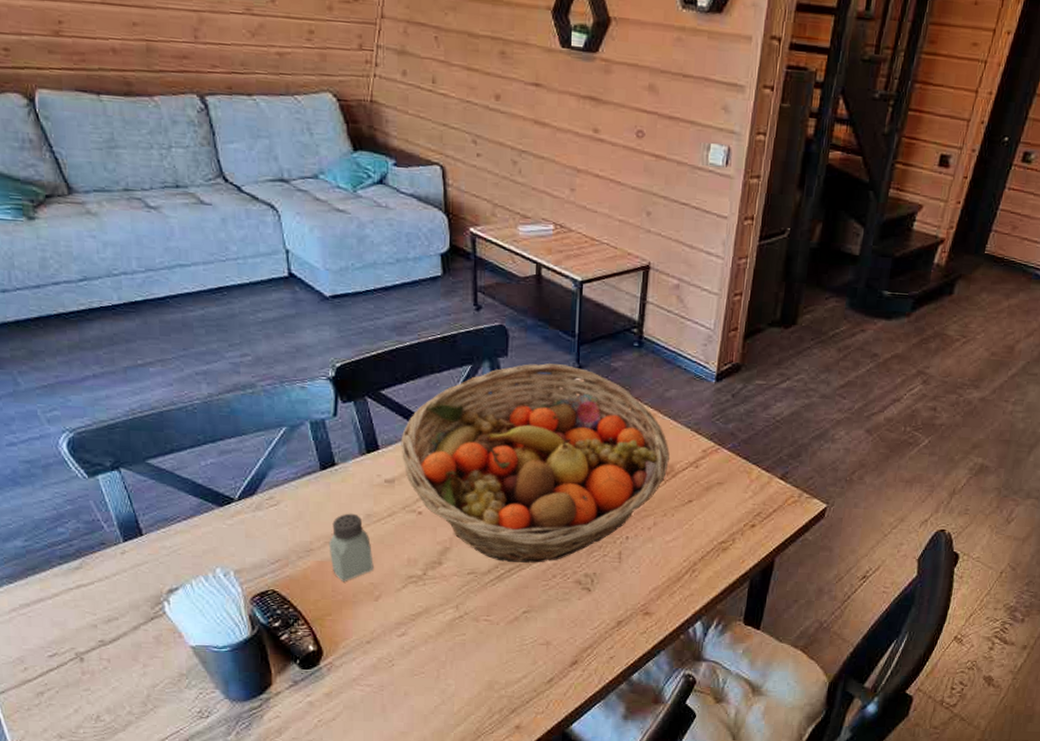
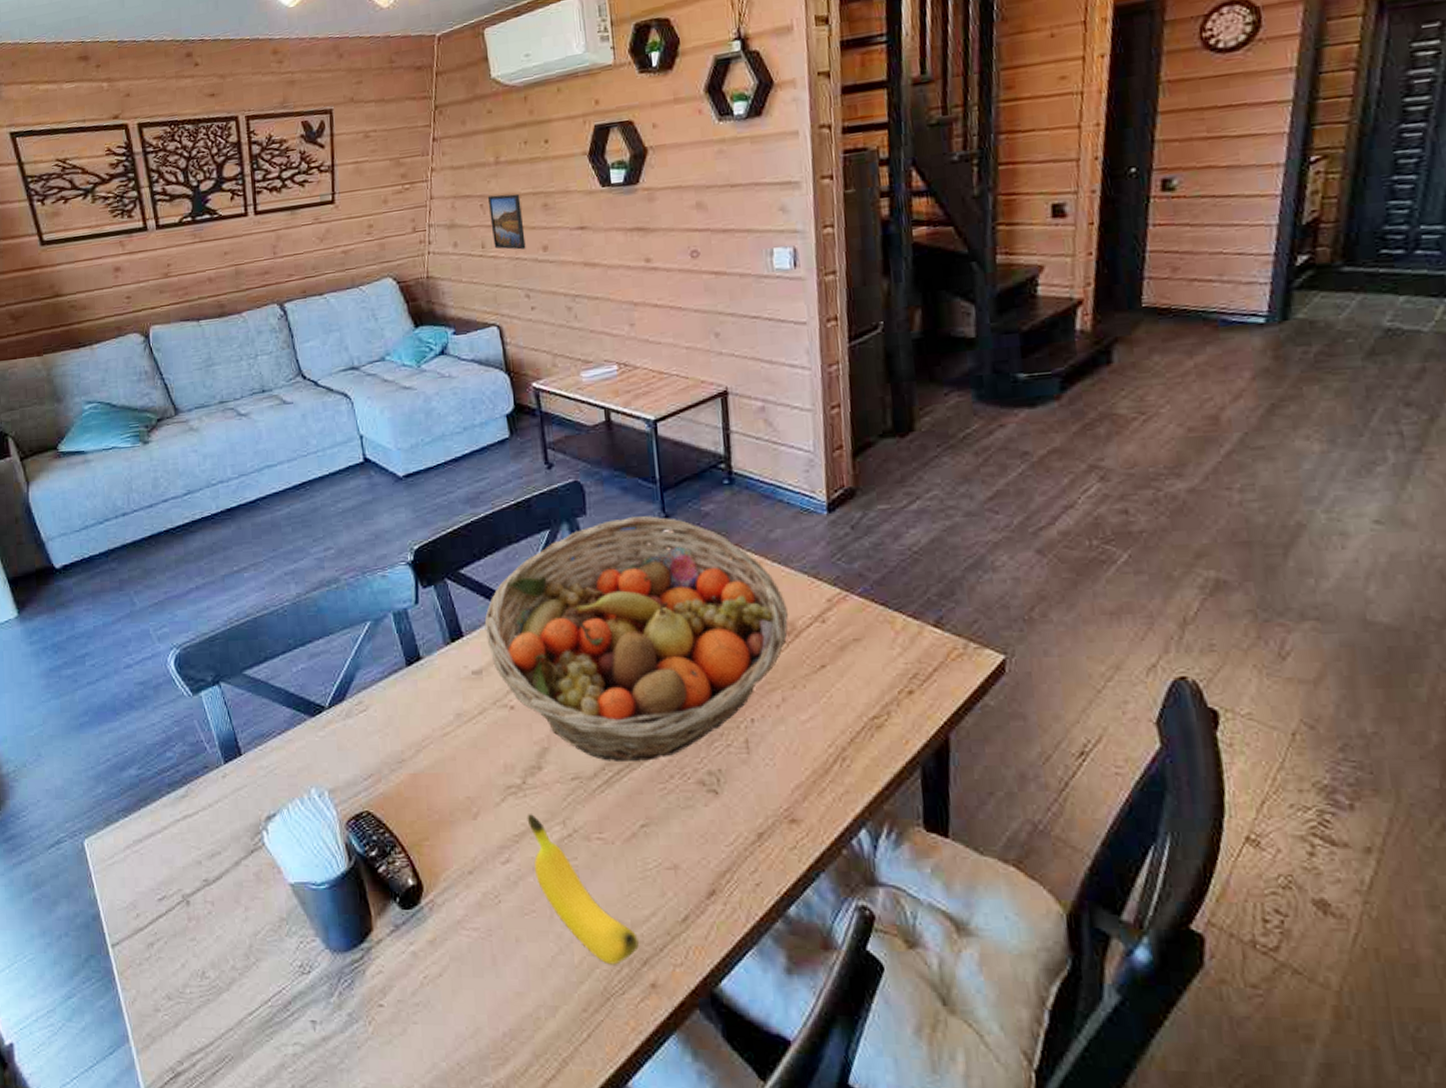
saltshaker: present [328,513,374,582] -> none [420,714,469,798]
banana: none [424,599,510,713] -> present [527,814,639,965]
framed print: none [443,29,479,94] -> present [487,193,526,250]

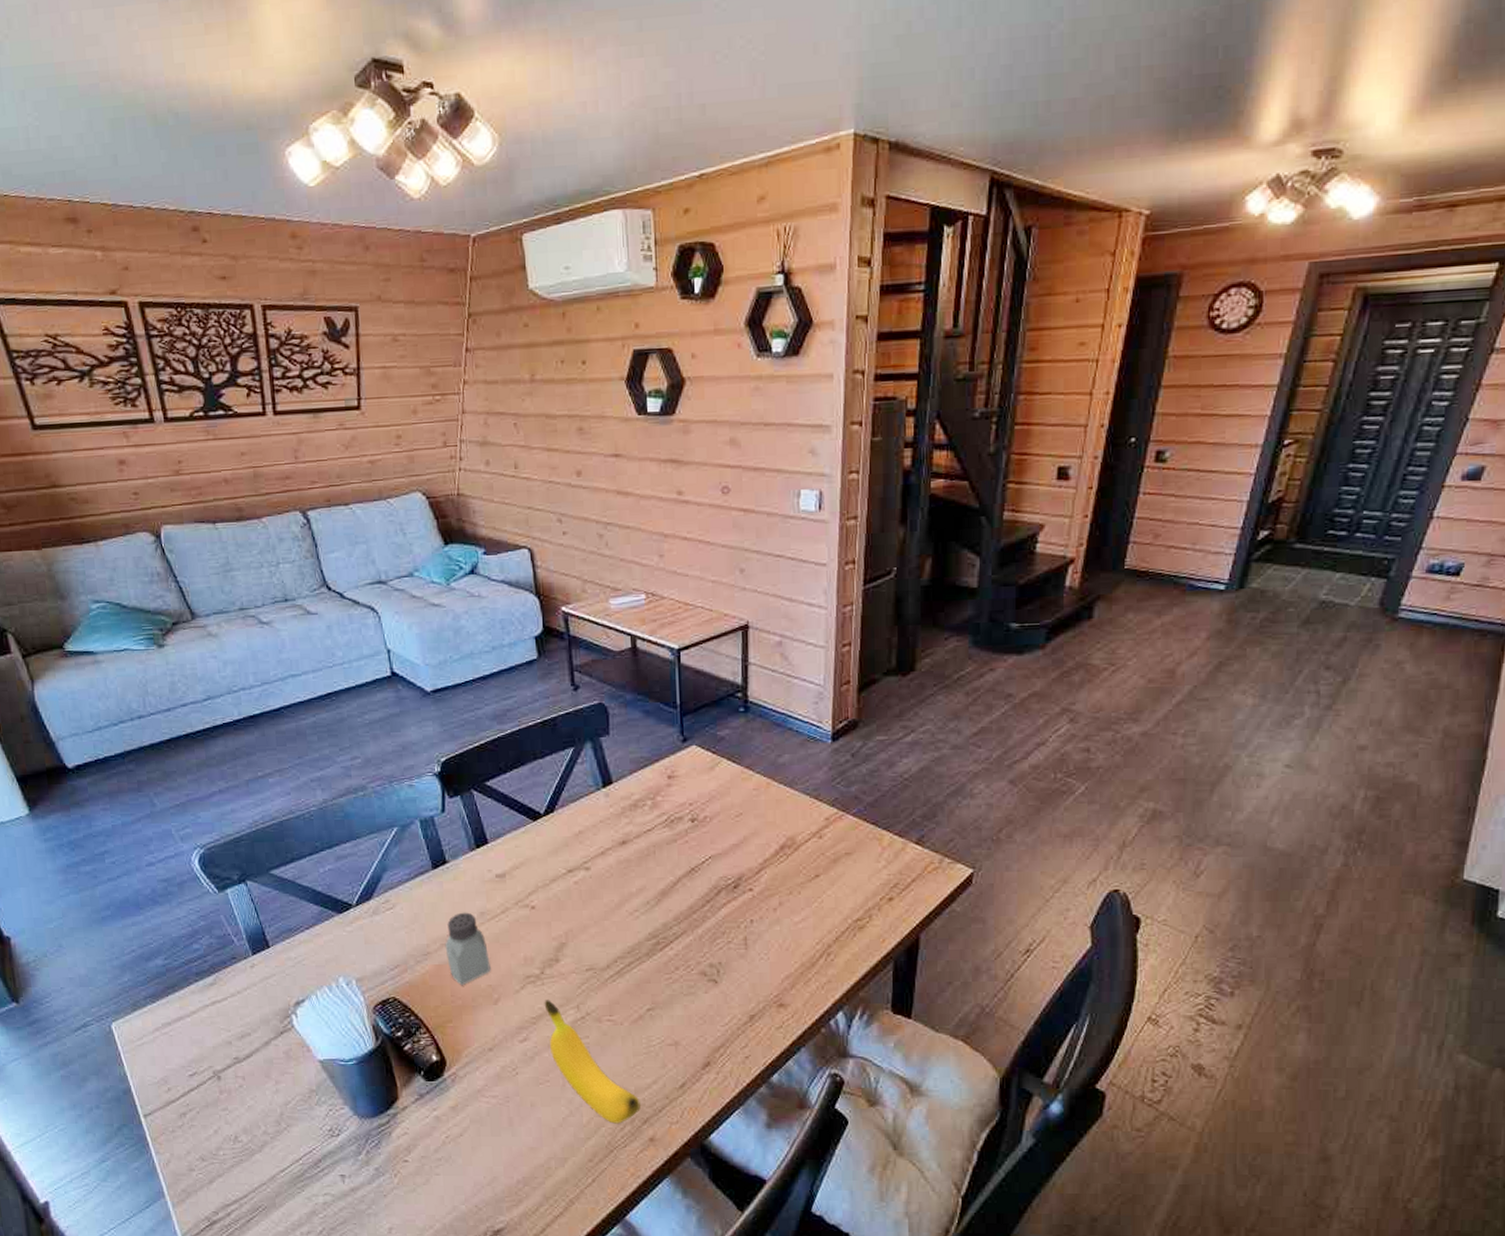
saltshaker: none [420,714,469,798] -> present [445,912,491,986]
fruit basket: present [484,516,789,761] -> none [509,738,791,955]
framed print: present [487,193,526,250] -> none [521,414,559,473]

